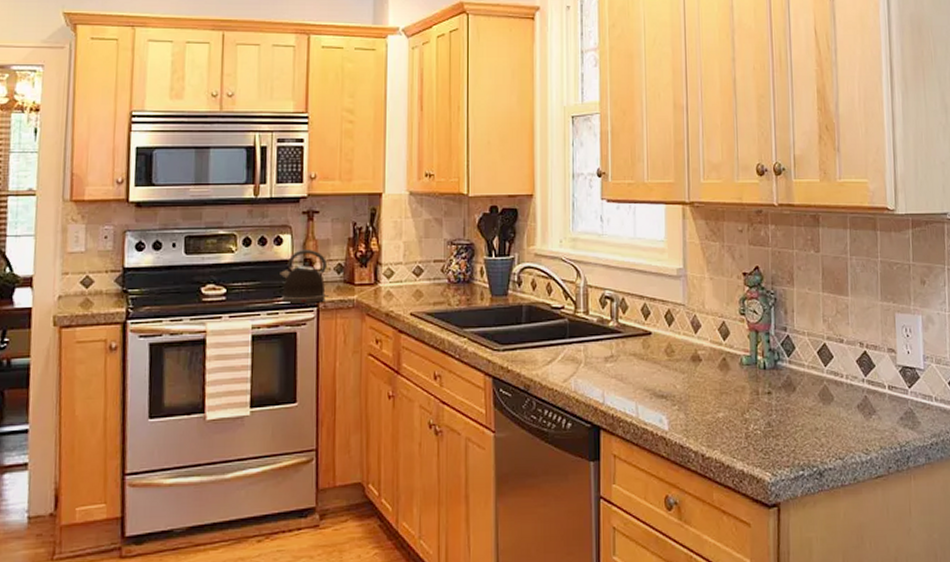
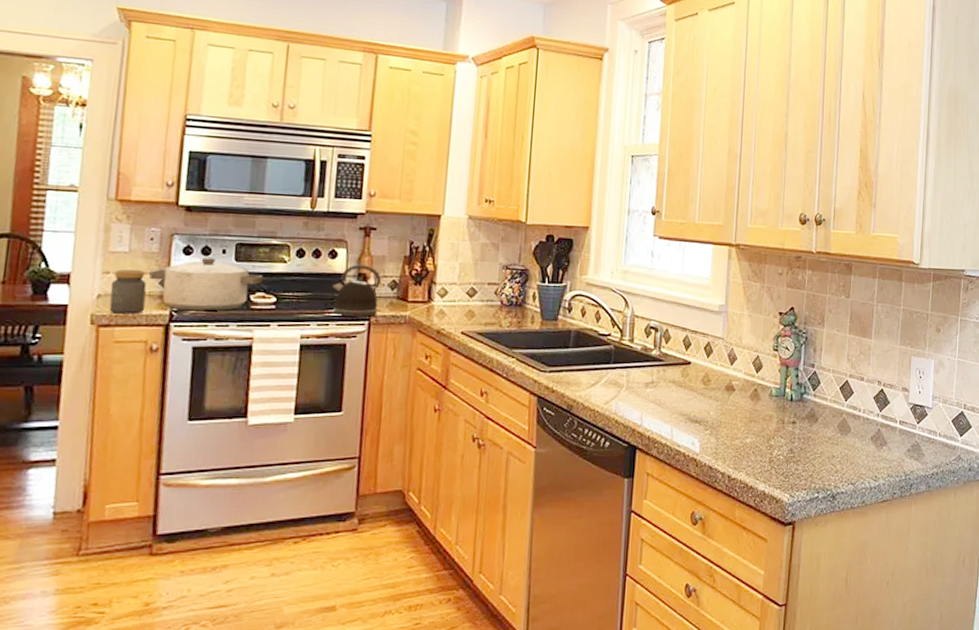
jar: none [70,268,103,314] -> present [109,269,147,314]
cooking pot: none [105,251,213,307] -> present [149,256,263,312]

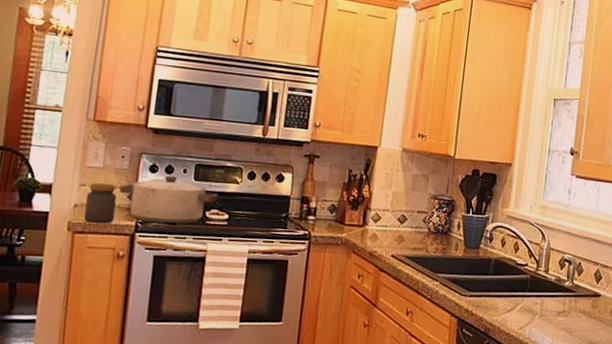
kettle: present [332,264,381,317] -> none [278,188,322,237]

